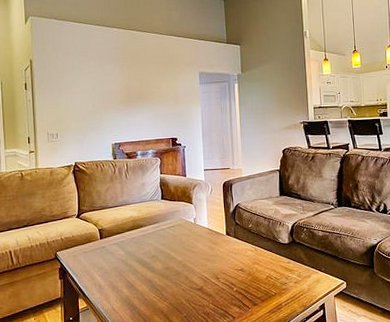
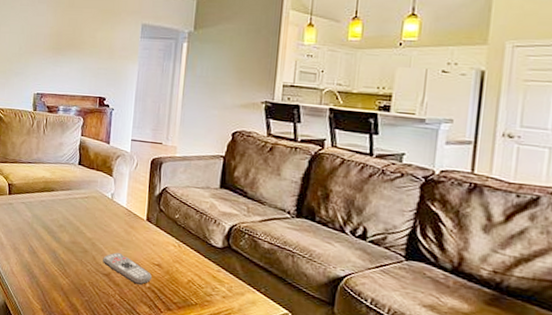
remote control: none [194,268,237,291] -> present [103,252,152,285]

